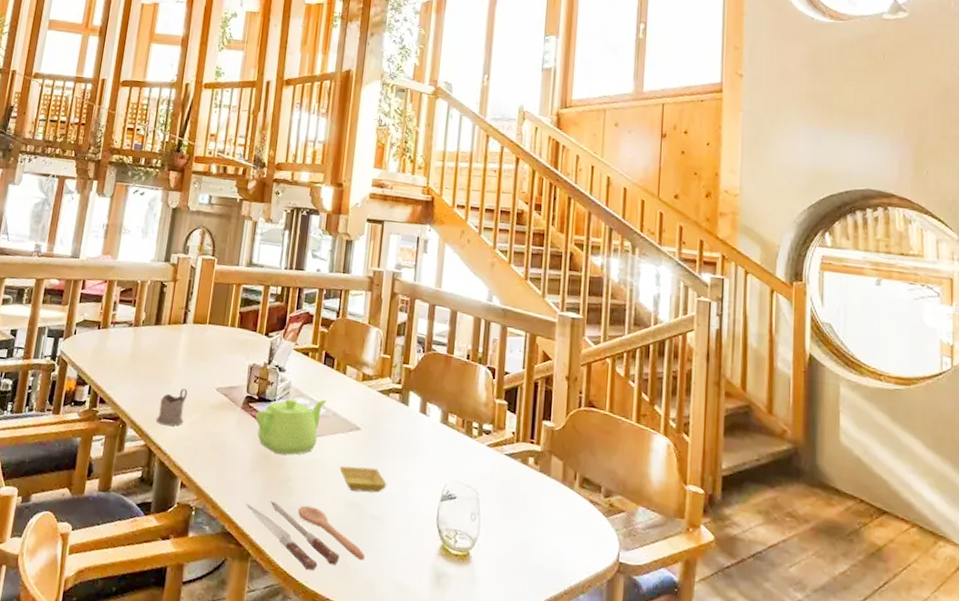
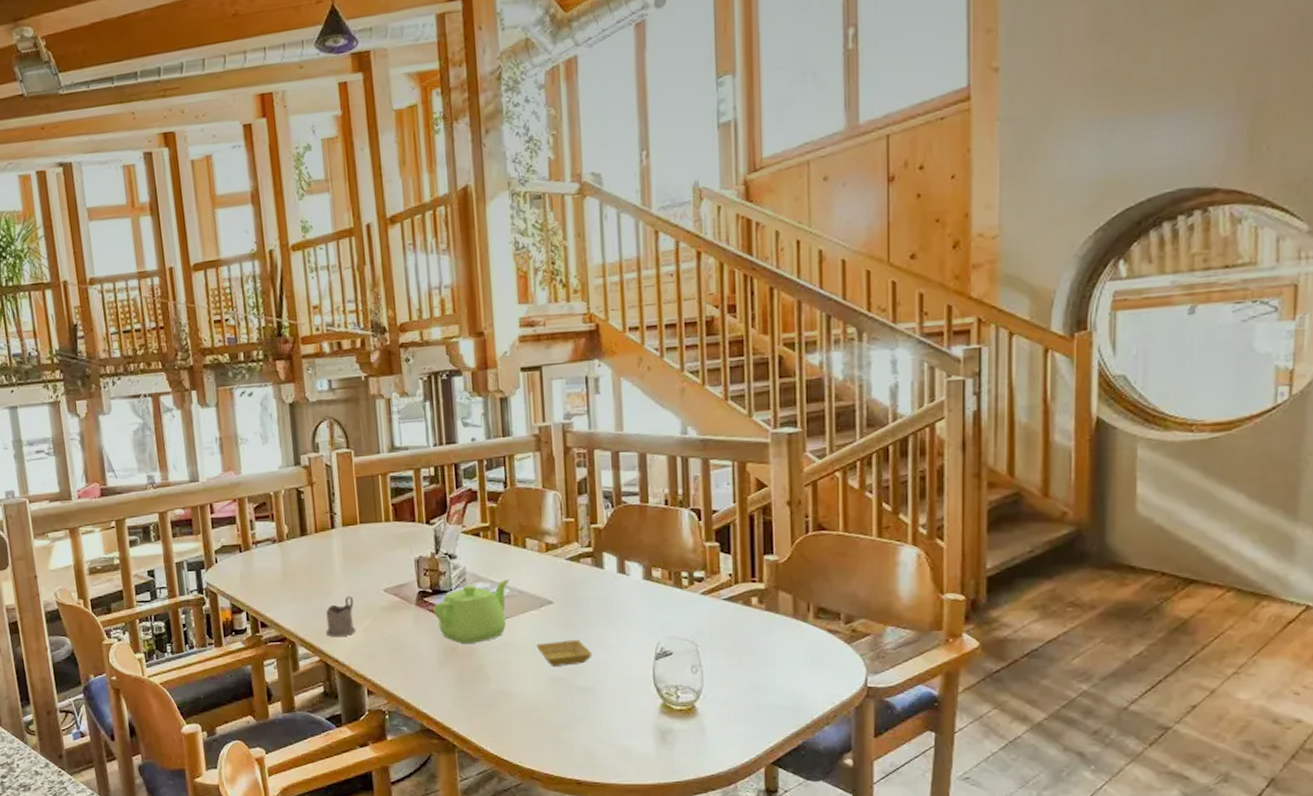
spoon: present [245,501,365,572] -> none [440,689,579,751]

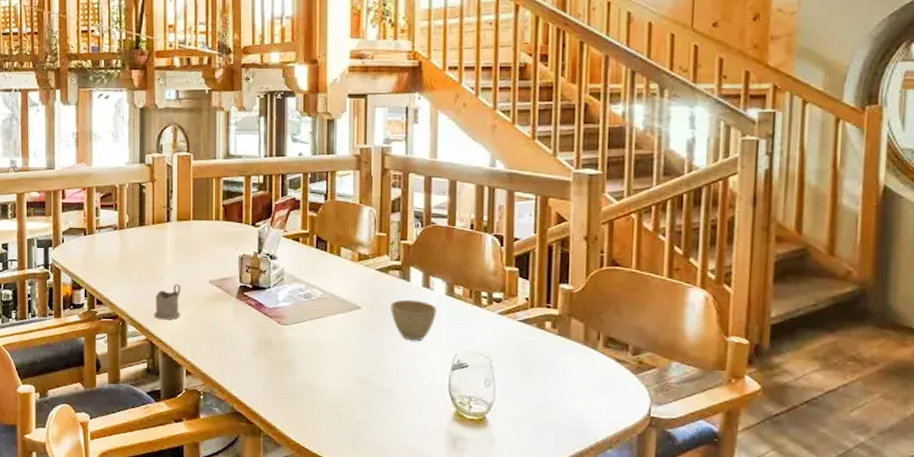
teapot: present [433,580,509,644] -> none [252,283,322,338]
saucer: present [536,639,592,666] -> none [343,344,394,367]
cup: none [585,588,635,633] -> present [391,299,437,341]

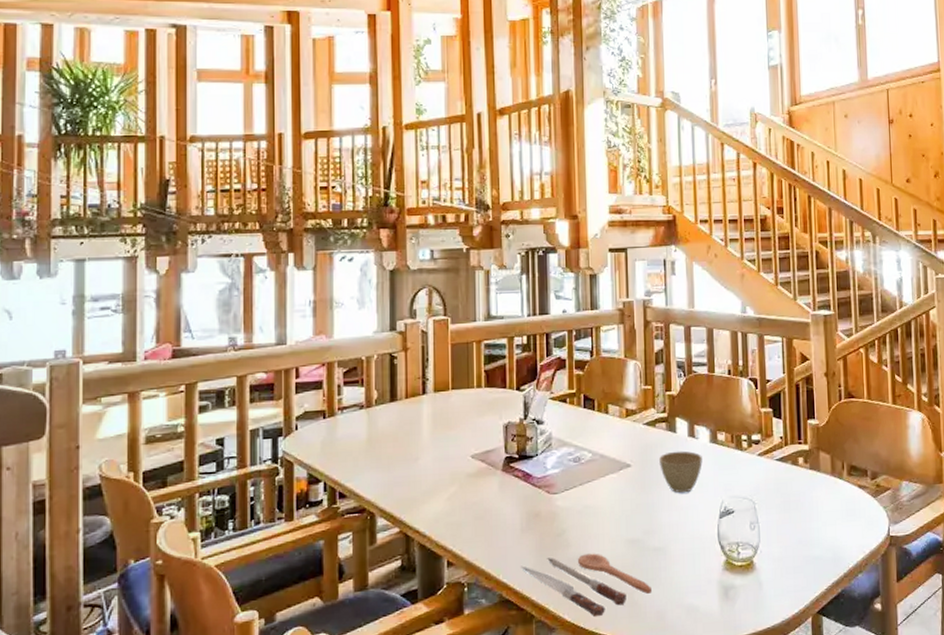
tea glass holder: present [153,283,181,320] -> none [408,462,440,507]
spoon: none [251,382,376,443] -> present [521,553,651,617]

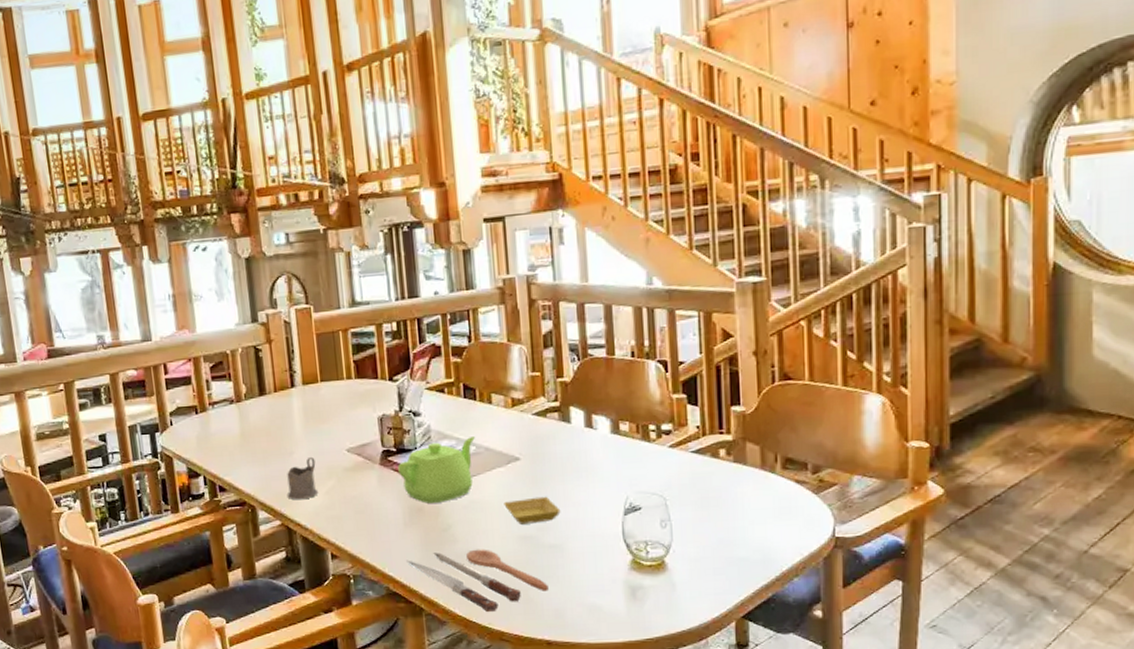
tea glass holder: none [408,462,440,507] -> present [287,456,319,500]
teapot: none [519,444,592,509] -> present [398,437,475,503]
saucer: none [615,501,665,528] -> present [504,496,561,524]
cup: present [659,450,703,493] -> none [552,442,603,488]

